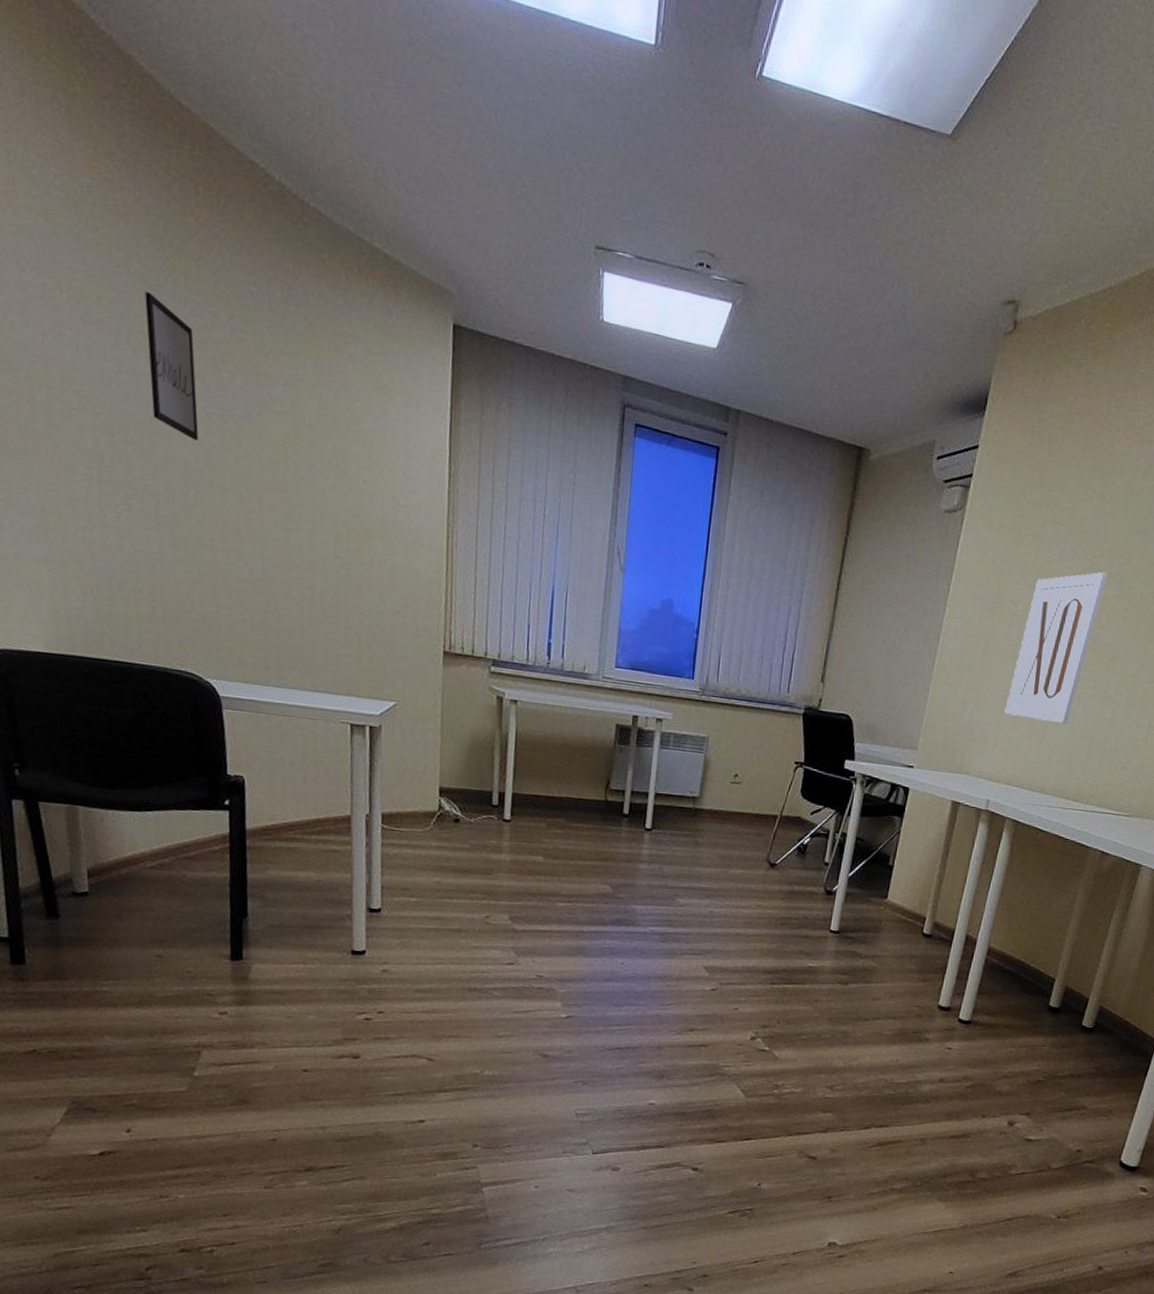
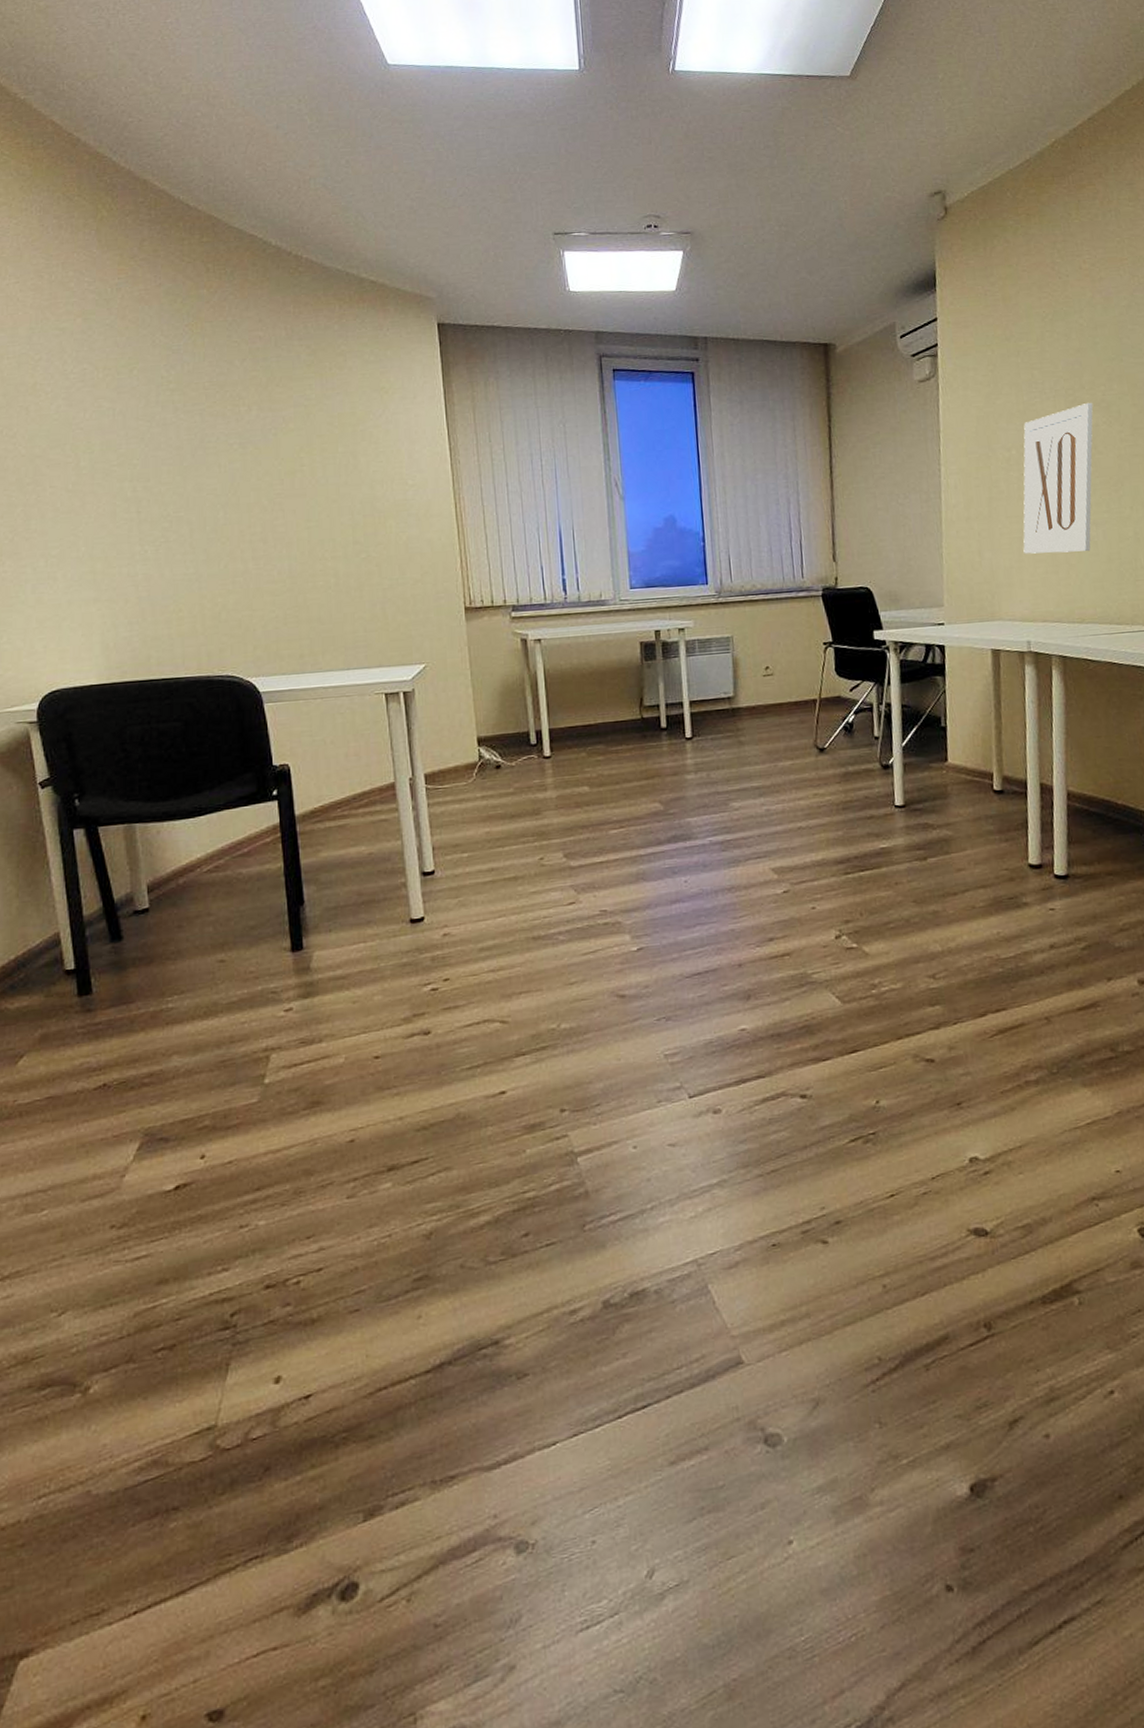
wall art: present [145,291,199,441] -> none [169,356,224,469]

